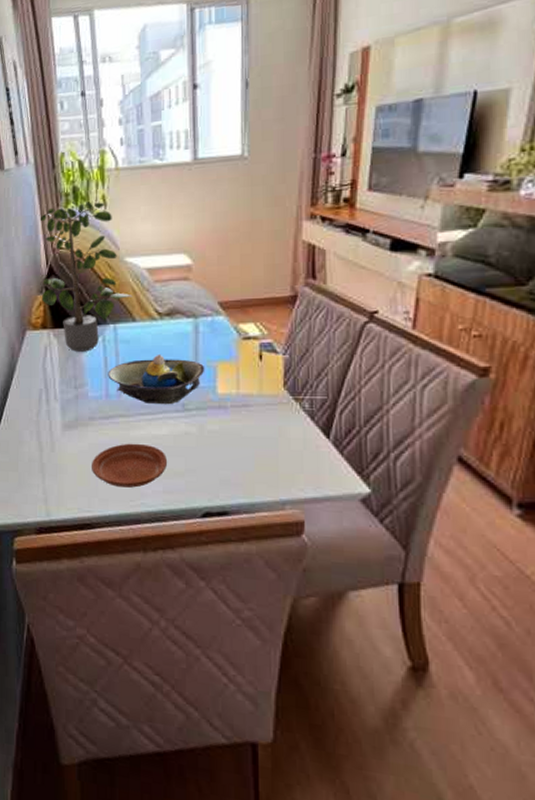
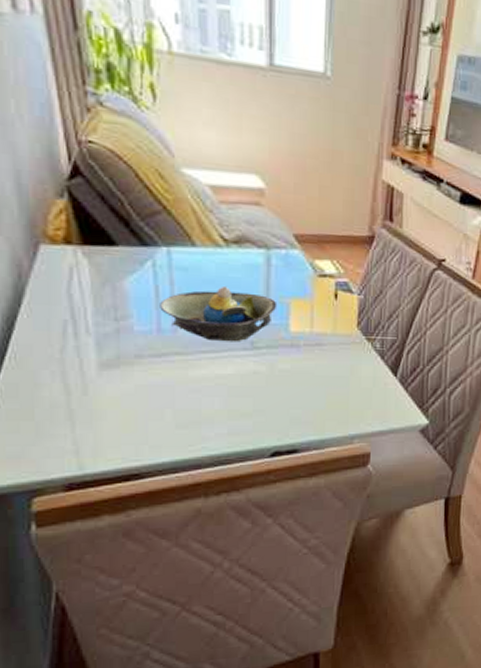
potted plant: present [38,200,133,352] -> none [54,79,192,277]
plate: present [92,443,168,488] -> none [140,383,234,432]

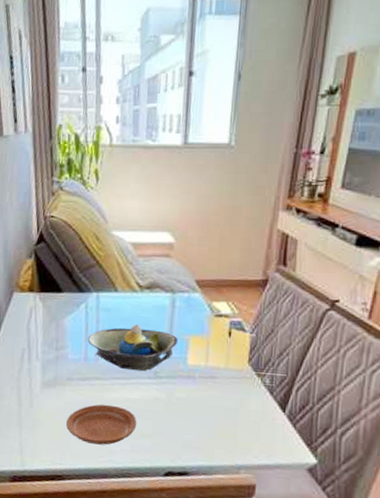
plate: none [140,383,234,432] -> present [66,404,137,445]

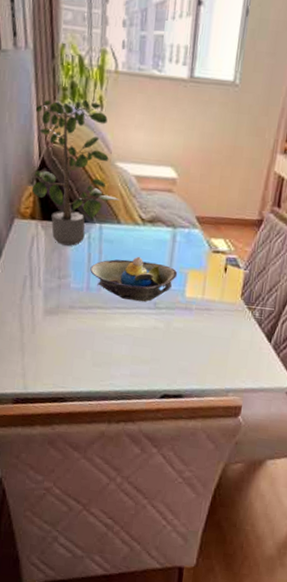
potted plant: none [31,172,117,317] -> present [32,96,120,246]
plate: present [66,404,137,445] -> none [68,331,137,370]

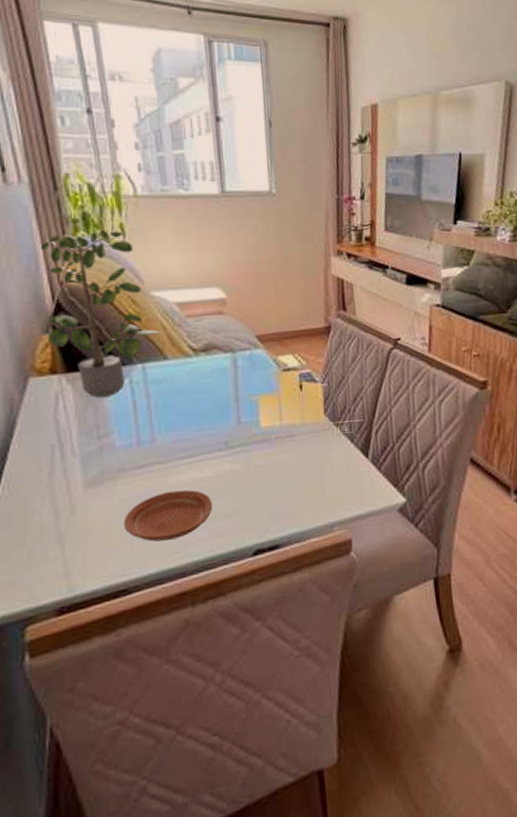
plate: none [68,331,137,370] -> present [124,489,213,542]
decorative bowl: present [90,256,178,302] -> none [138,392,247,446]

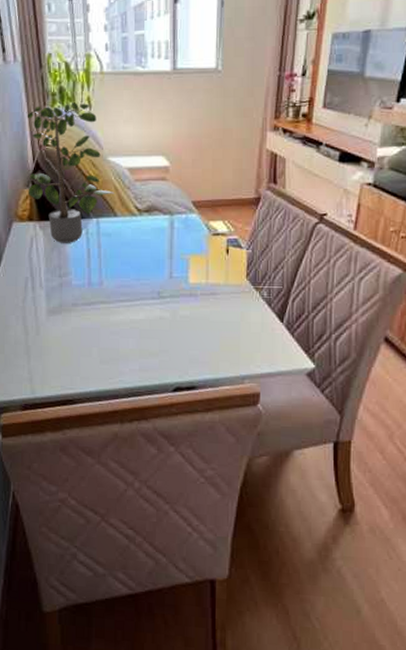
plate: present [124,489,213,542] -> none [74,327,144,367]

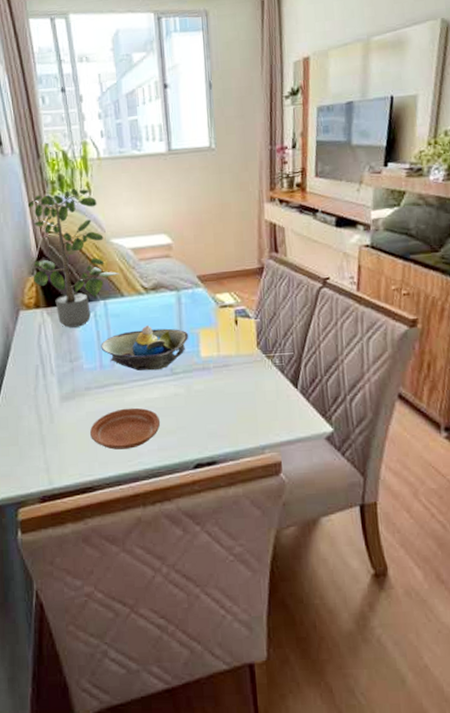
plate: none [74,327,144,367] -> present [90,407,161,450]
decorative bowl: none [90,246,179,293] -> present [101,325,189,371]

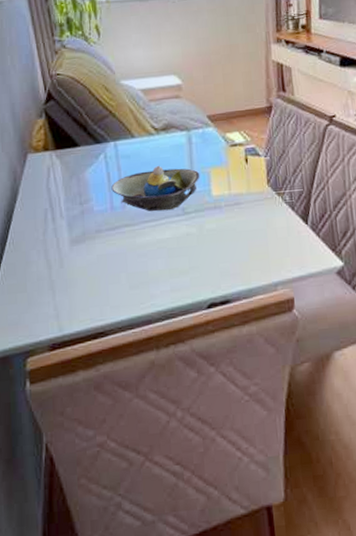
potted plant: present [26,187,120,328] -> none [34,29,130,170]
plate: present [90,407,161,450] -> none [101,248,173,293]

